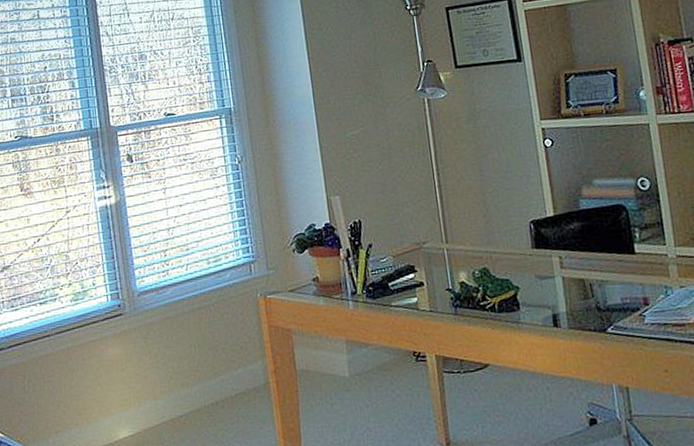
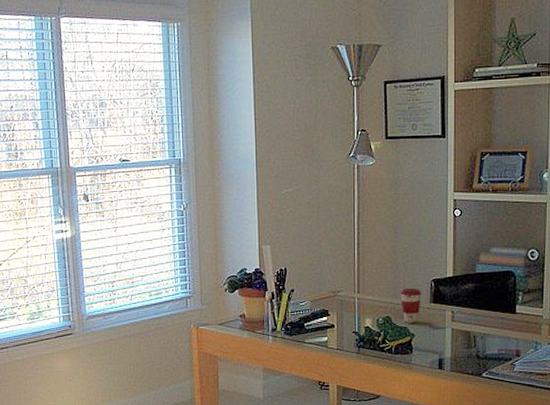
coffee cup: none [496,233,522,275] -> present [401,289,421,324]

